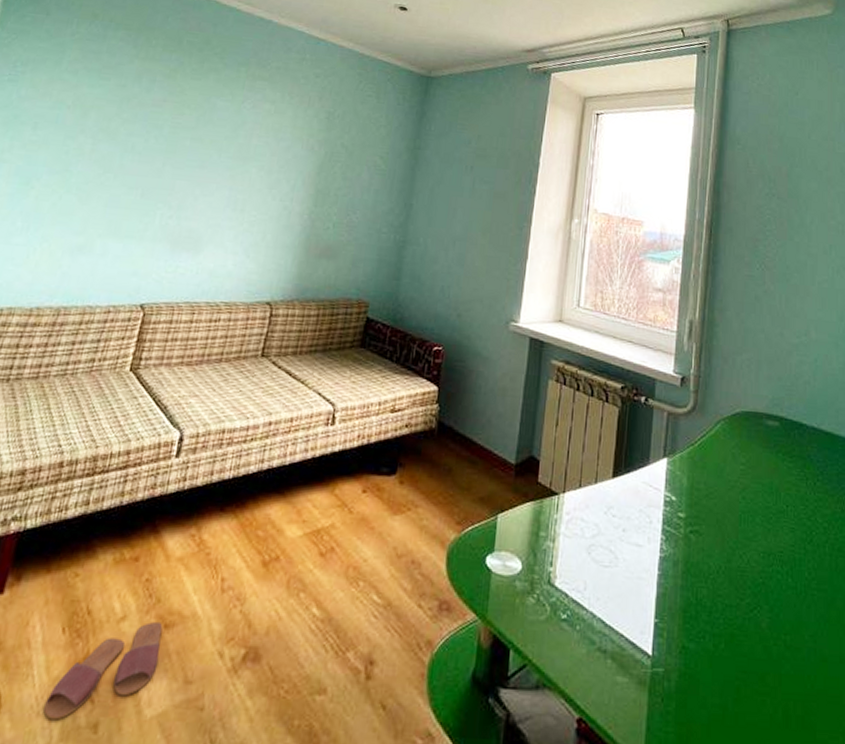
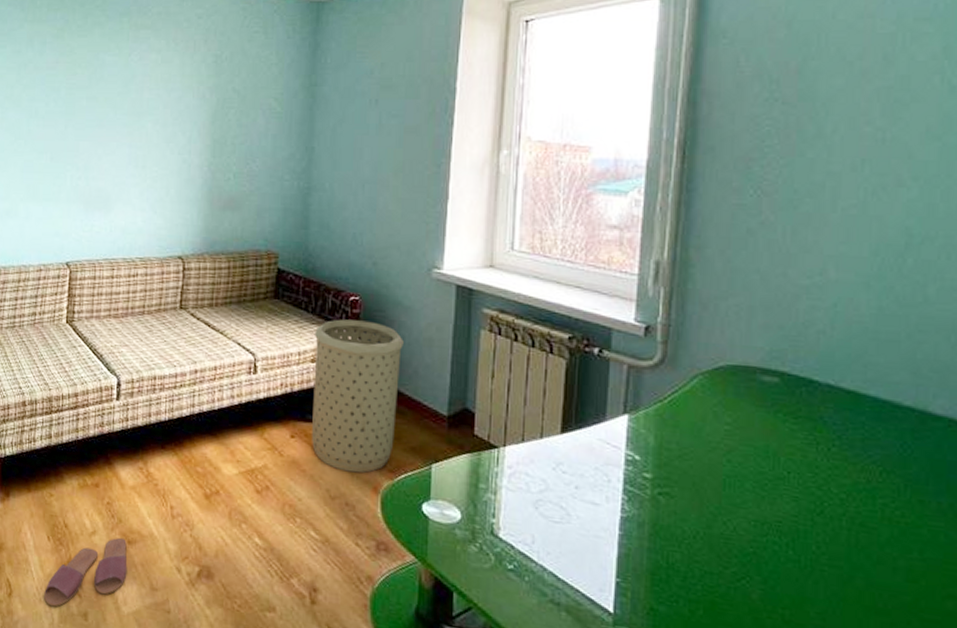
laundry basket: none [383,368,480,528] -> present [311,319,404,474]

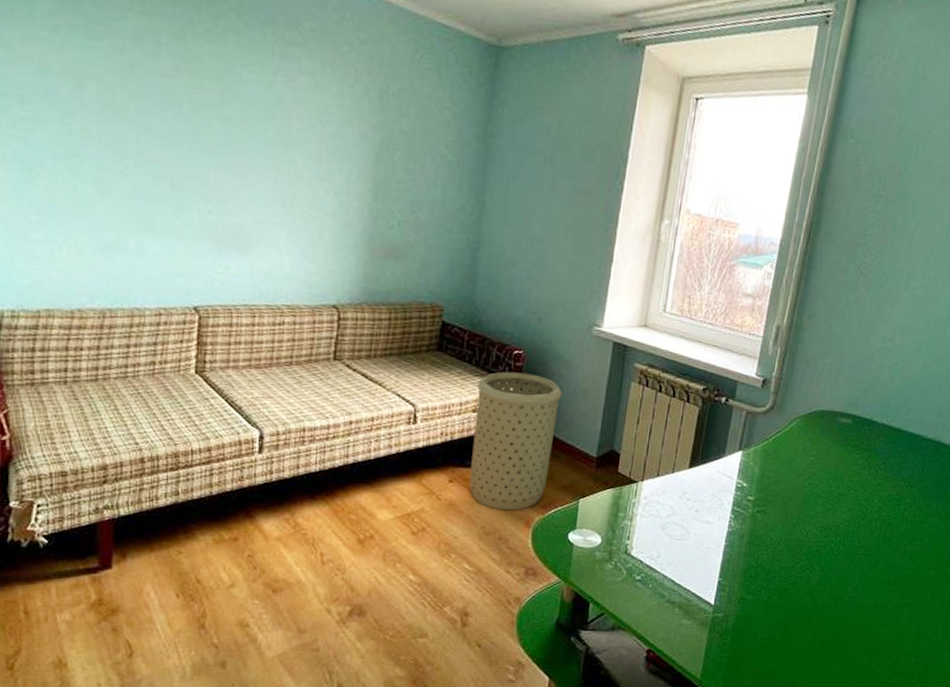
slippers: present [44,537,127,607] -> none [173,587,272,661]

